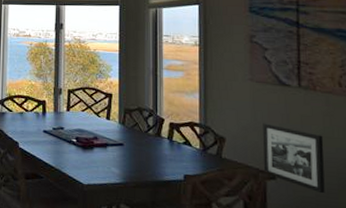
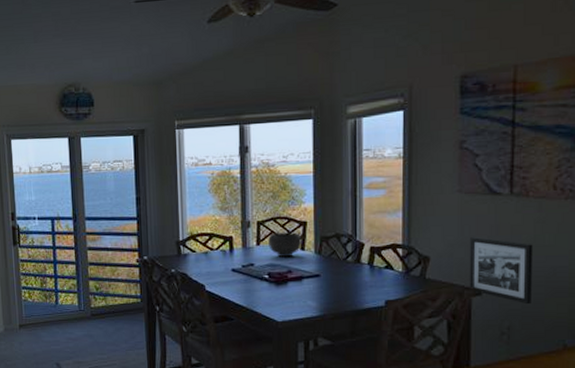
bowl: none [77,101,108,125] -> present [268,232,302,258]

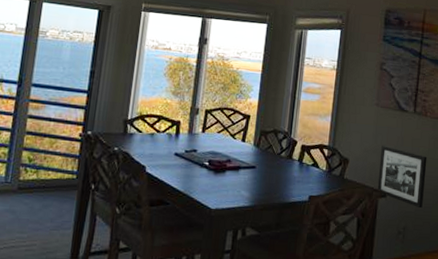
bowl: present [268,232,302,258] -> none [213,122,244,147]

